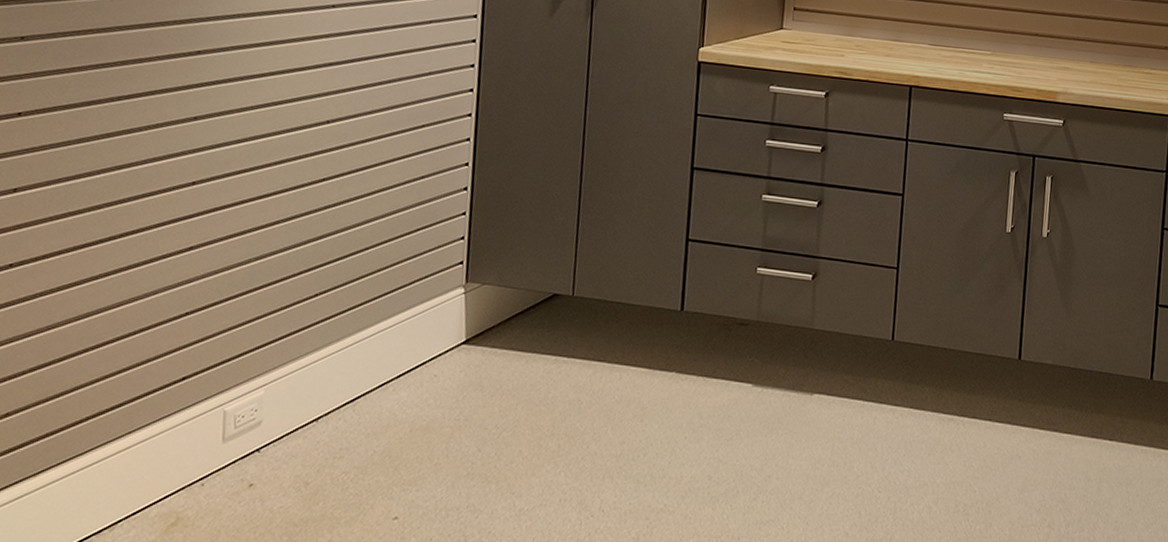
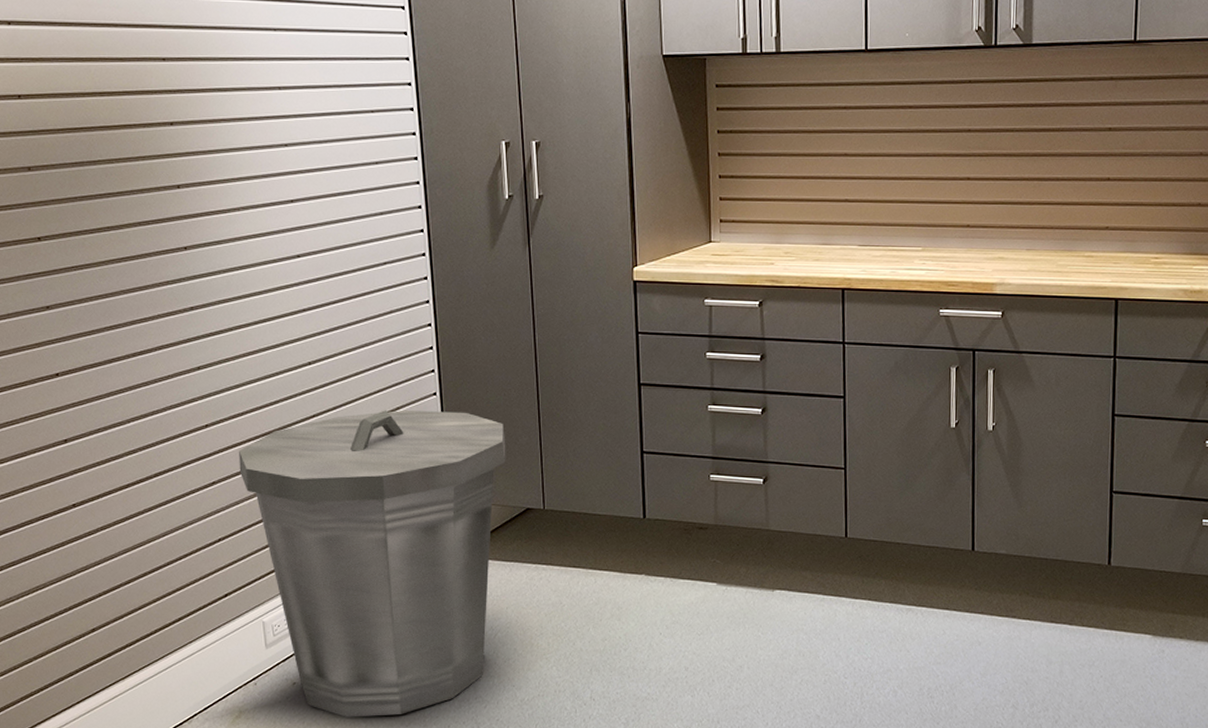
trash can: none [224,178,540,527] -> present [239,410,506,717]

